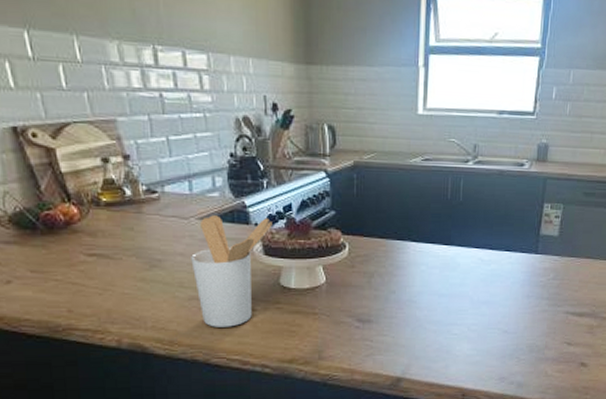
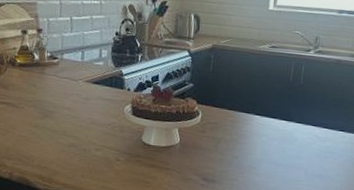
utensil holder: present [191,215,273,327] -> none [75,79,142,173]

